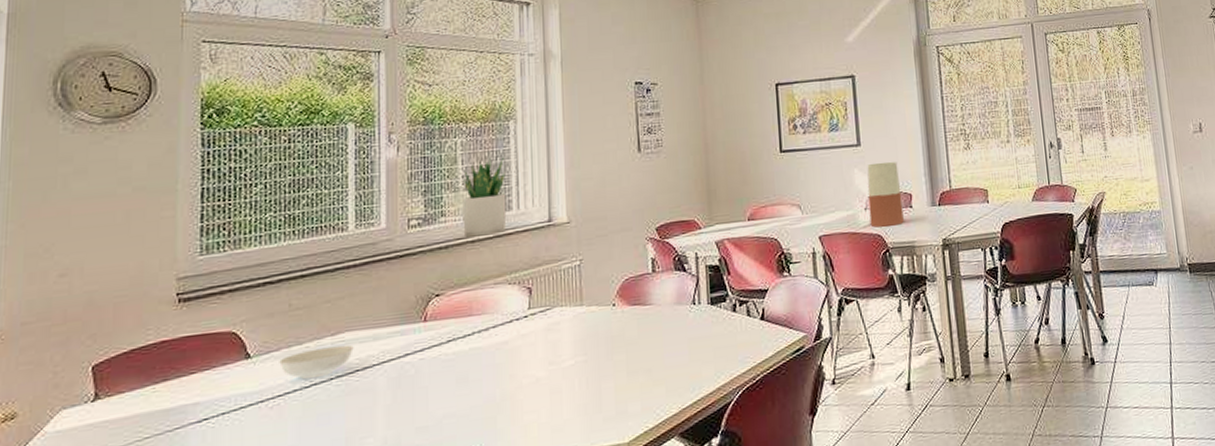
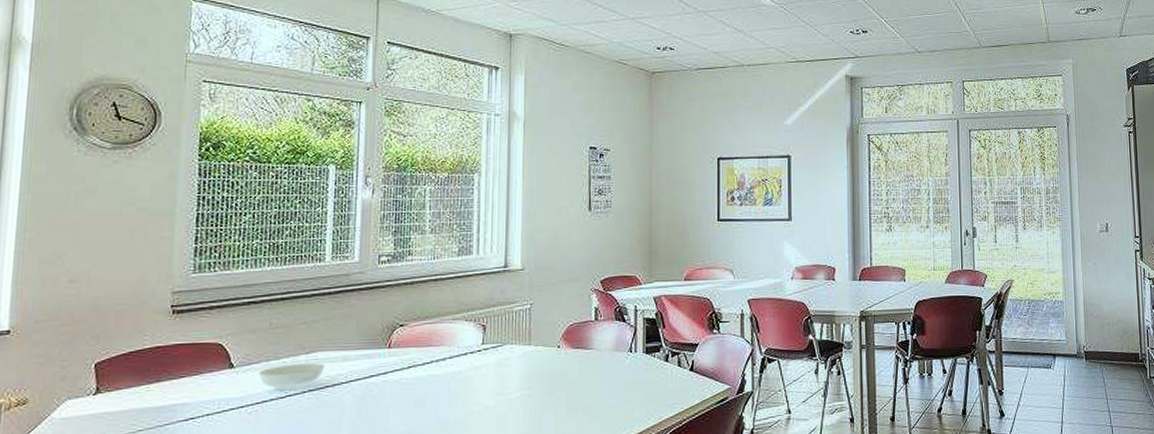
planter: present [462,157,507,238] -> none [427,206,468,276]
vase: present [867,161,904,228] -> none [795,237,826,296]

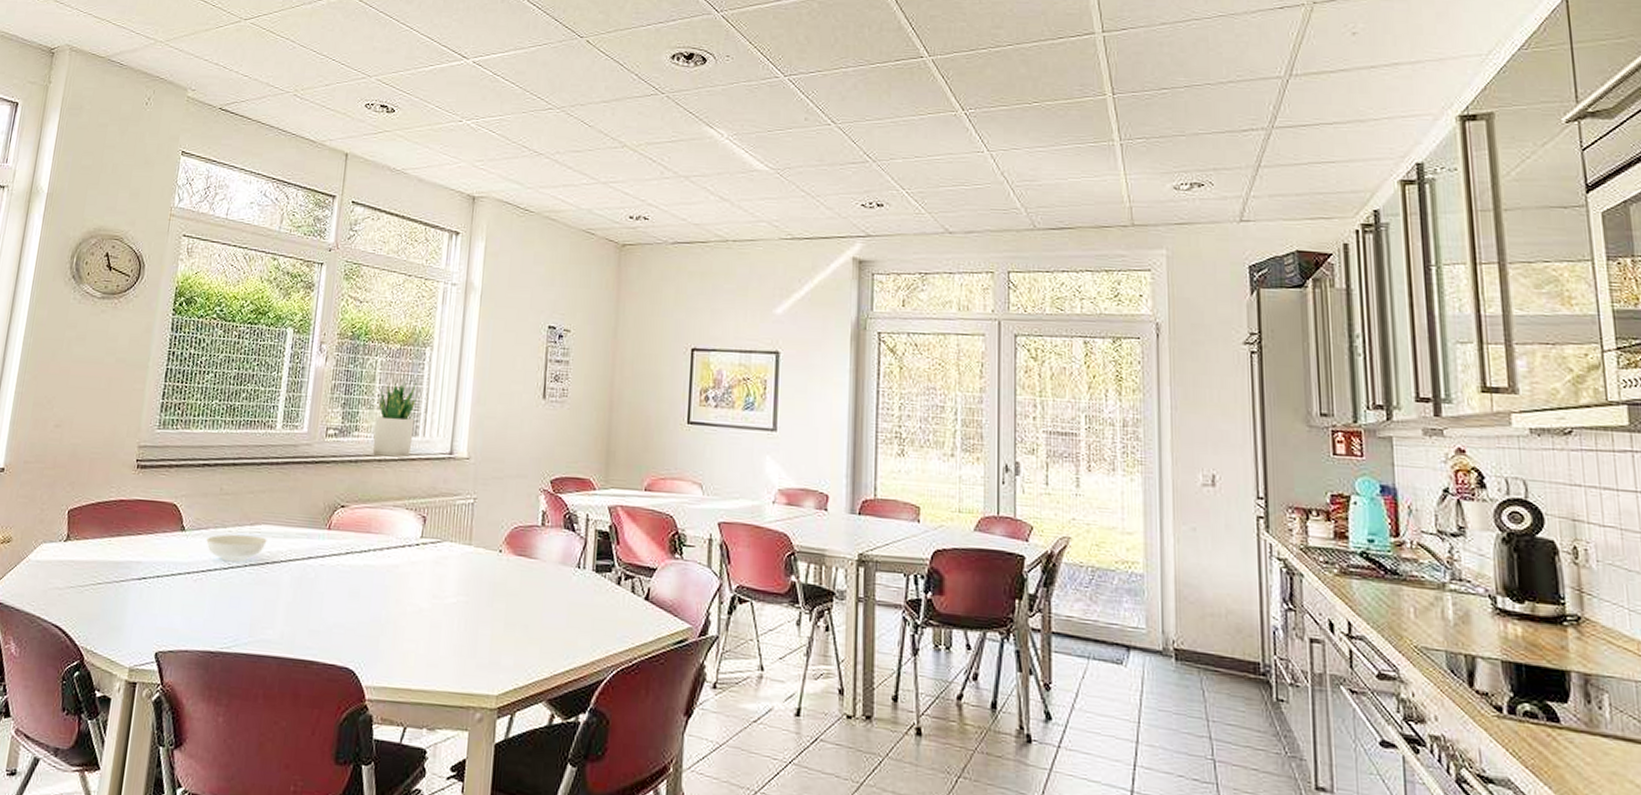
planter: none [427,206,468,276] -> present [372,381,417,458]

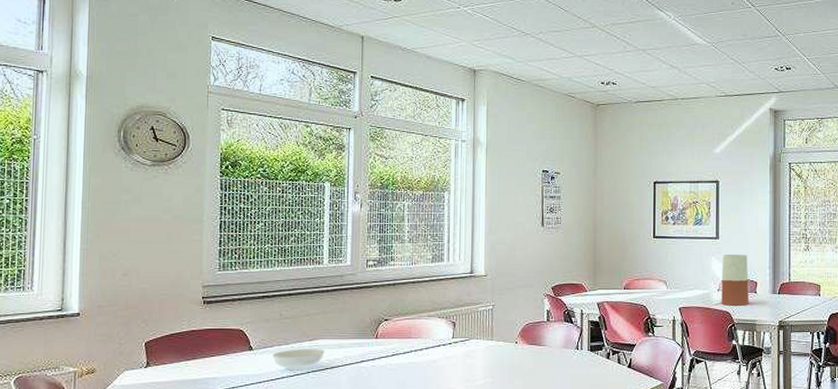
planter: present [372,381,417,458] -> none [407,220,440,279]
vase: none [777,452,817,528] -> present [721,254,749,306]

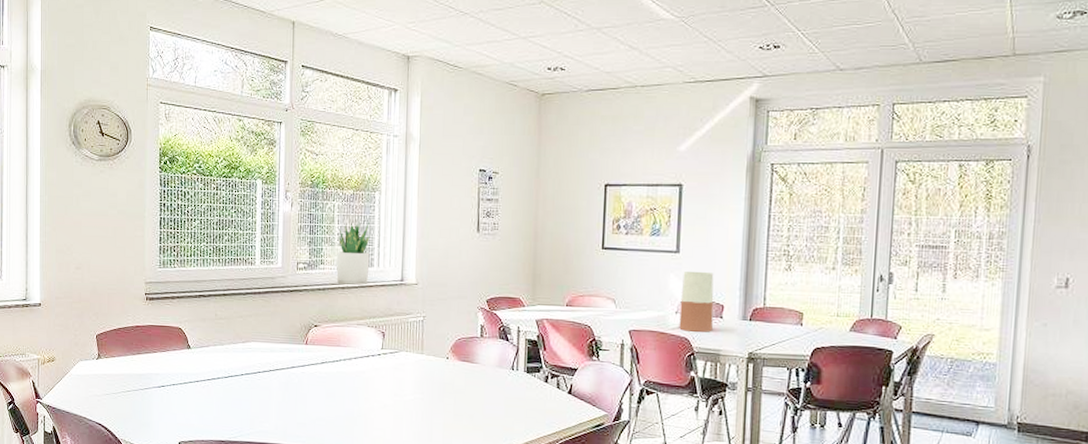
bowl: present [272,349,325,371] -> none [209,350,257,373]
planter: none [407,220,440,279] -> present [336,221,370,285]

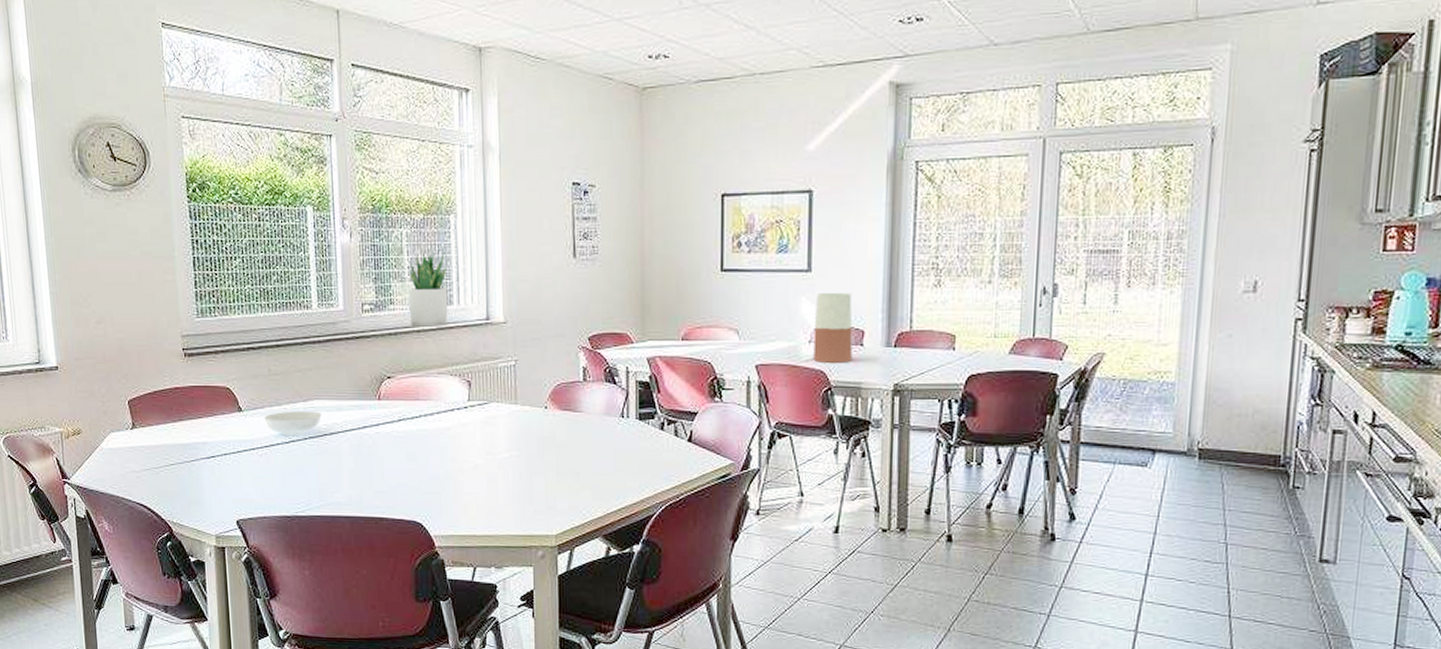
bowl: none [209,350,257,373] -> present [264,411,322,437]

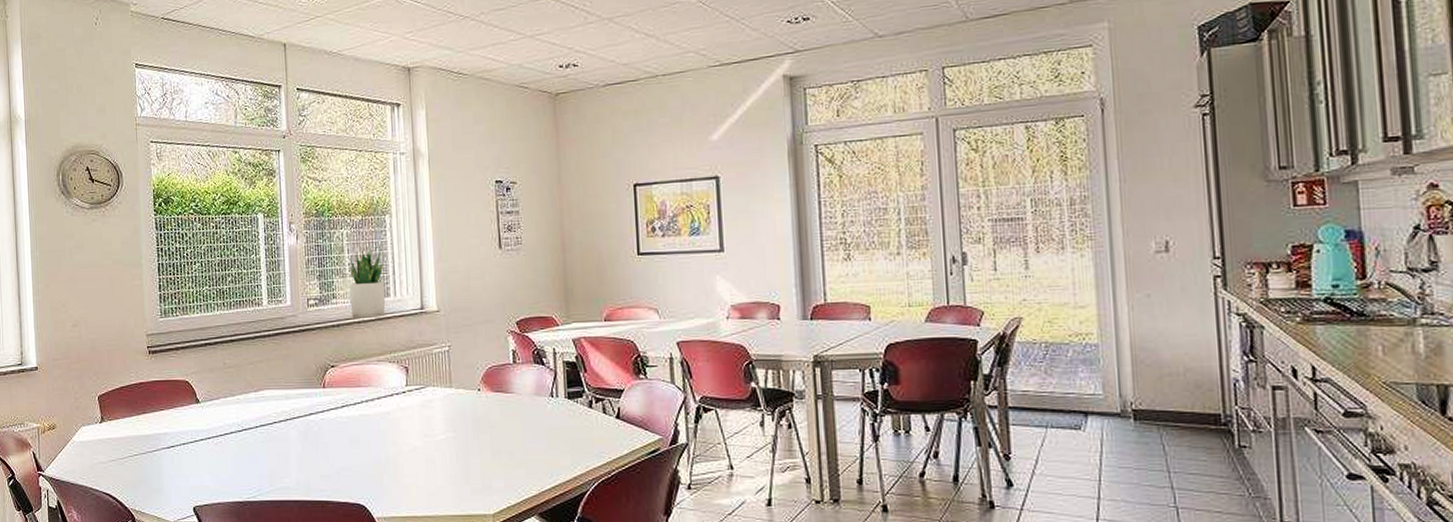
bowl: present [264,411,322,437] -> none [219,400,272,425]
vase: present [813,292,853,363] -> none [730,269,770,338]

